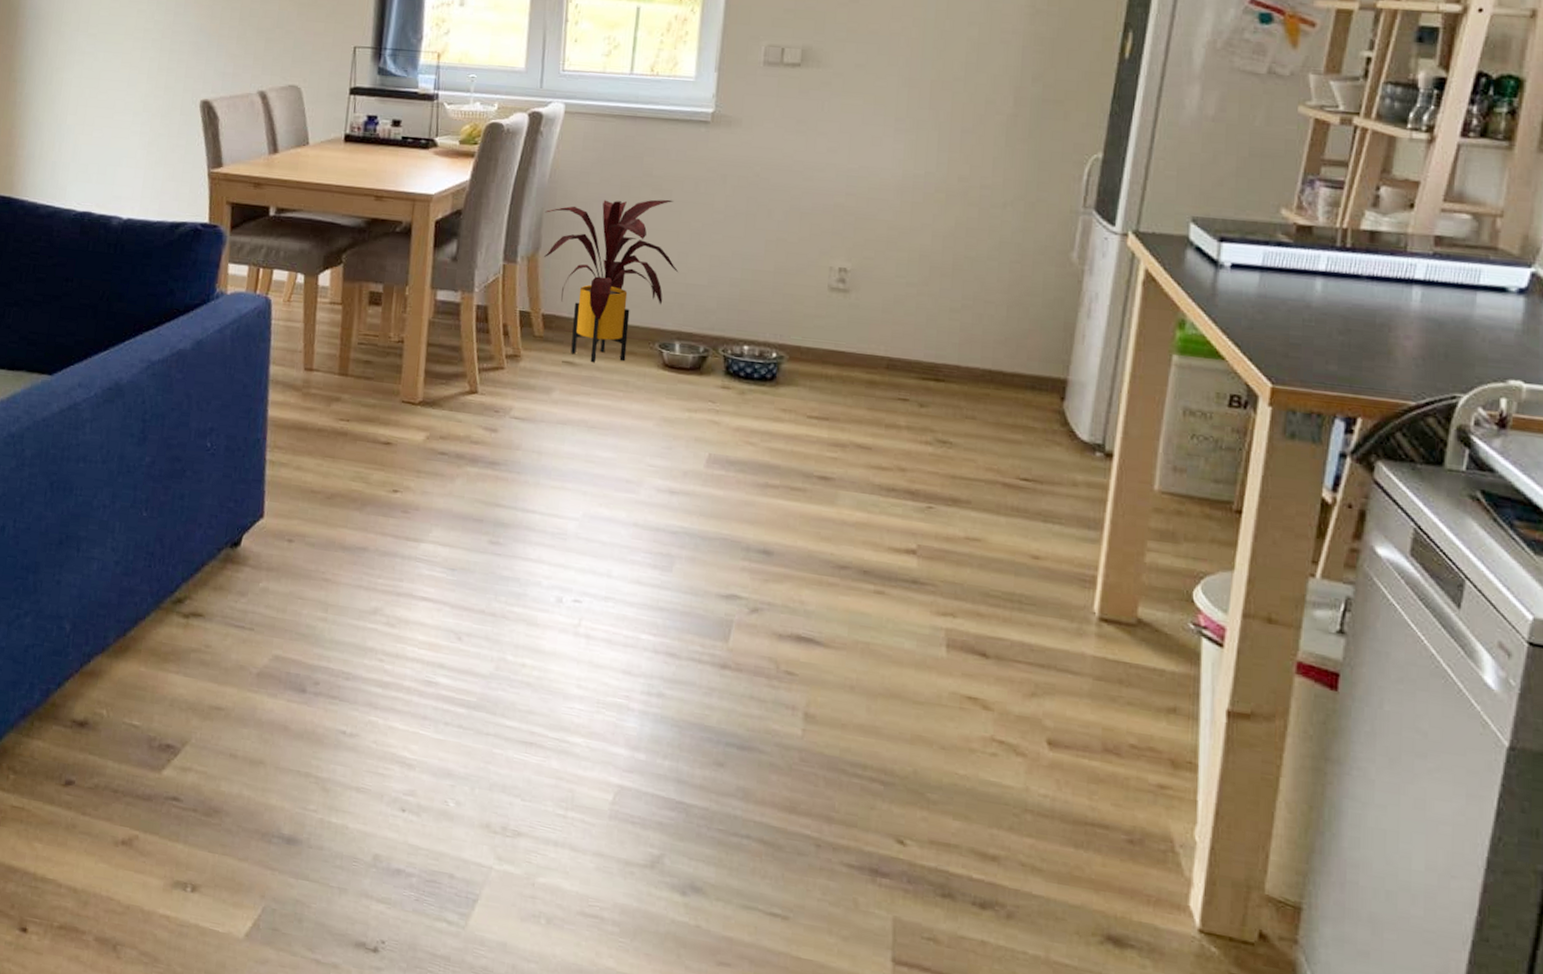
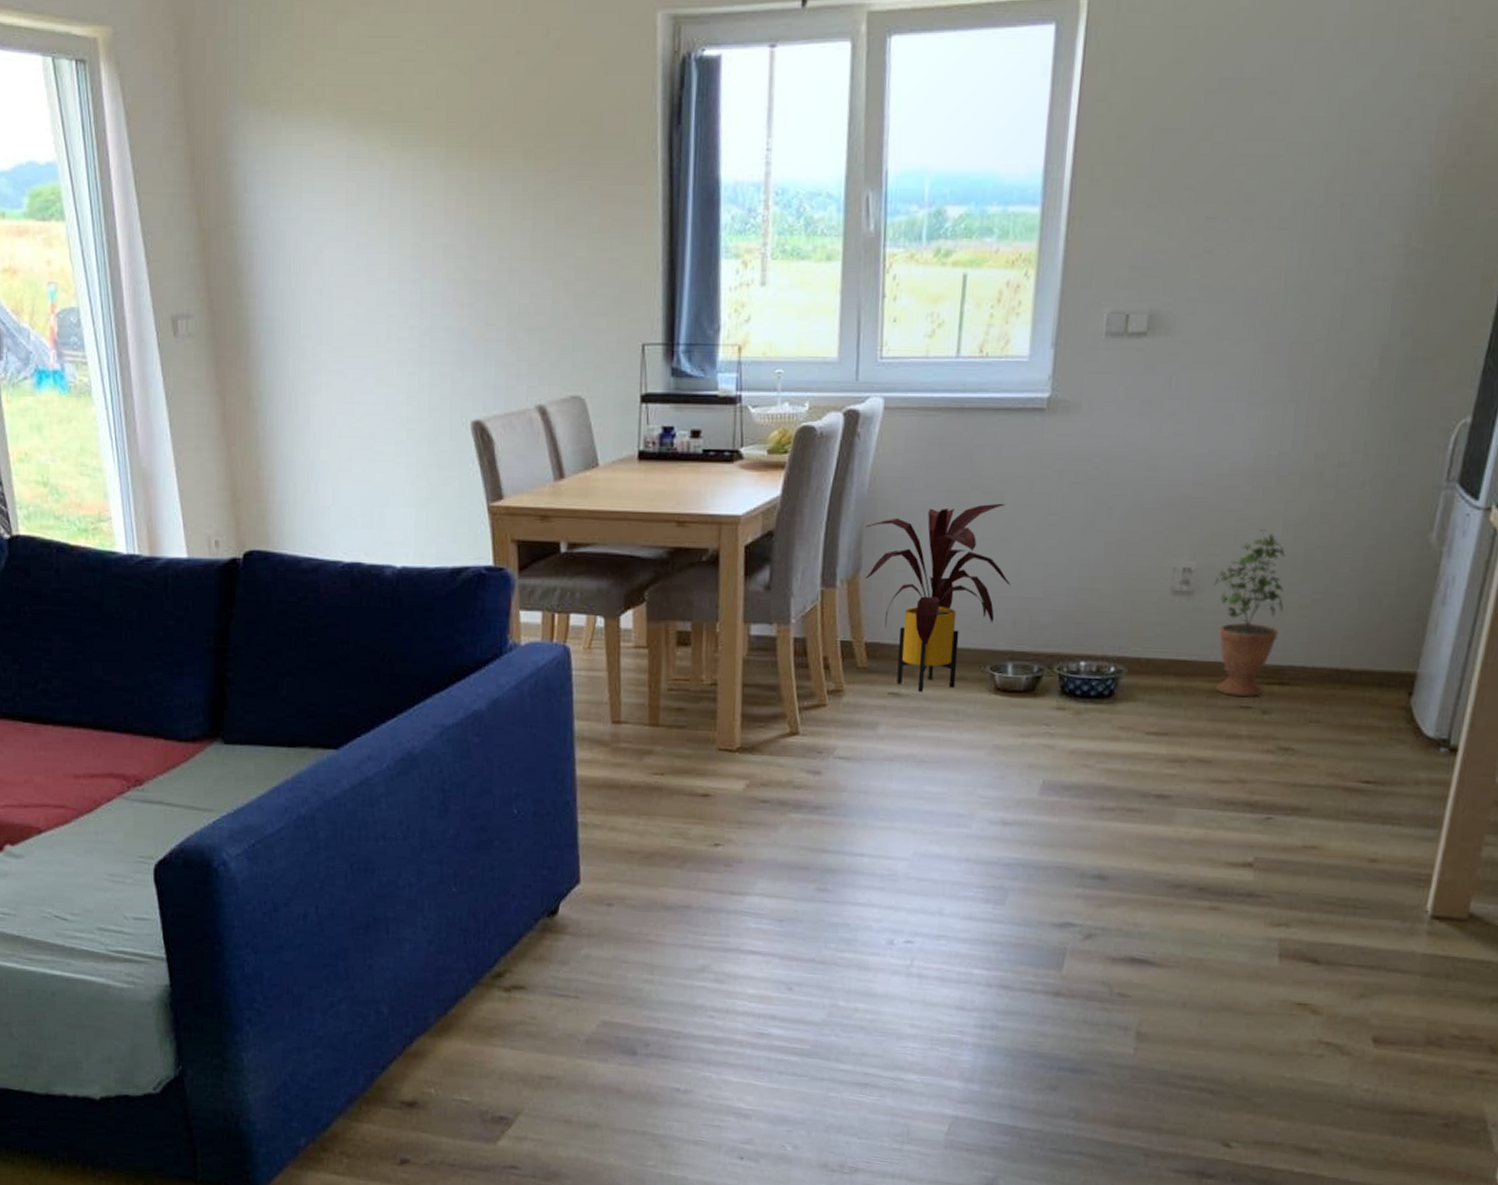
potted plant: none [868,238,936,390] -> present [1213,528,1286,696]

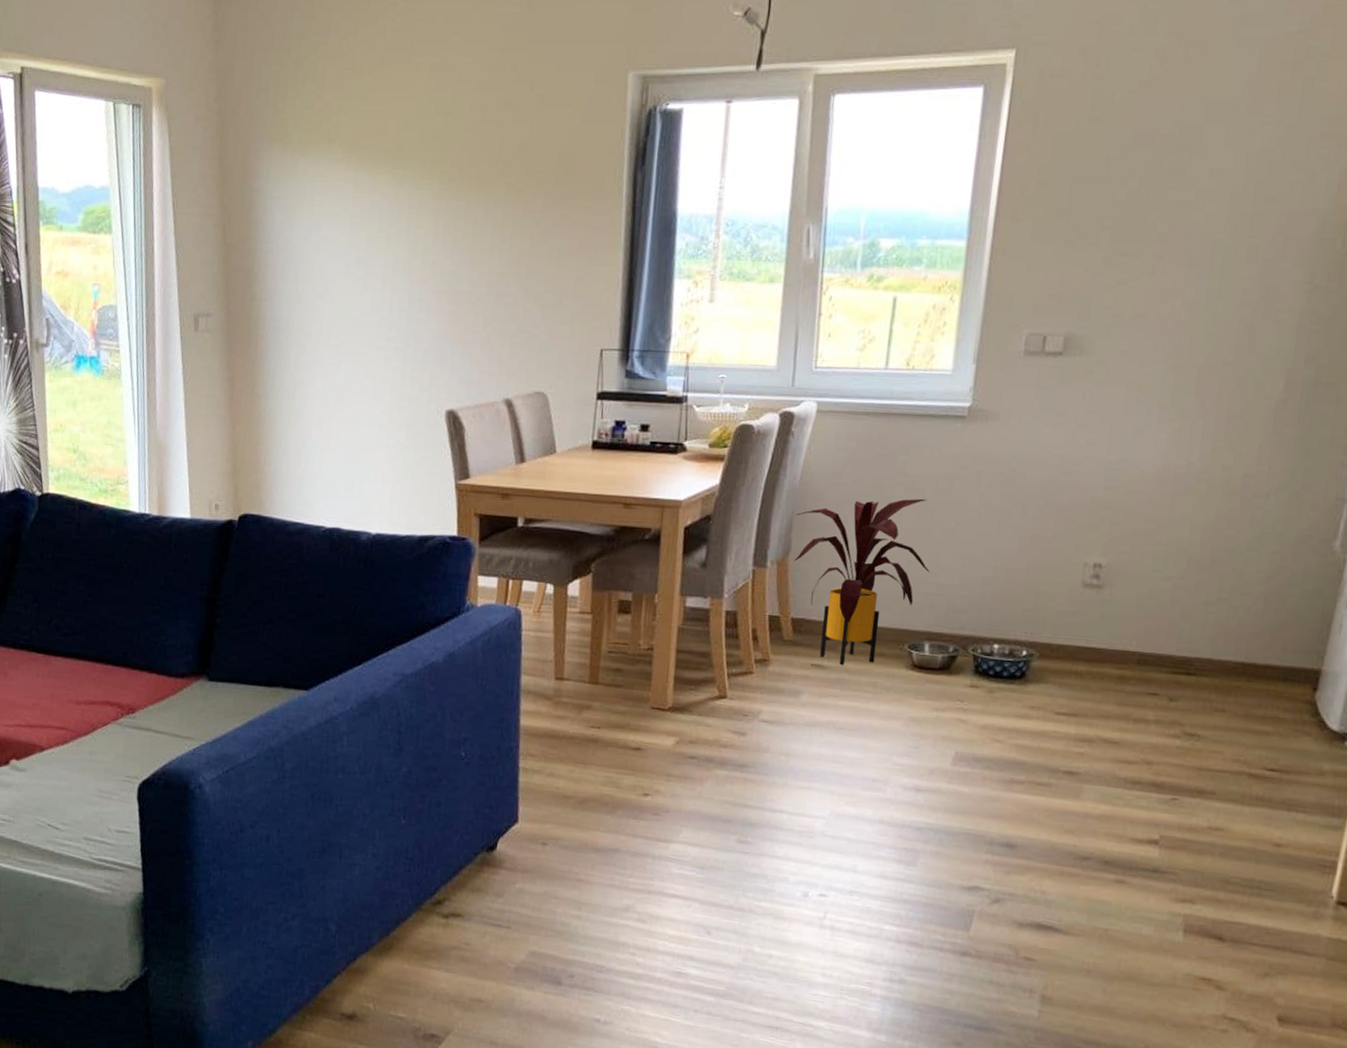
potted plant: present [1213,528,1286,696] -> none [1122,531,1193,684]

